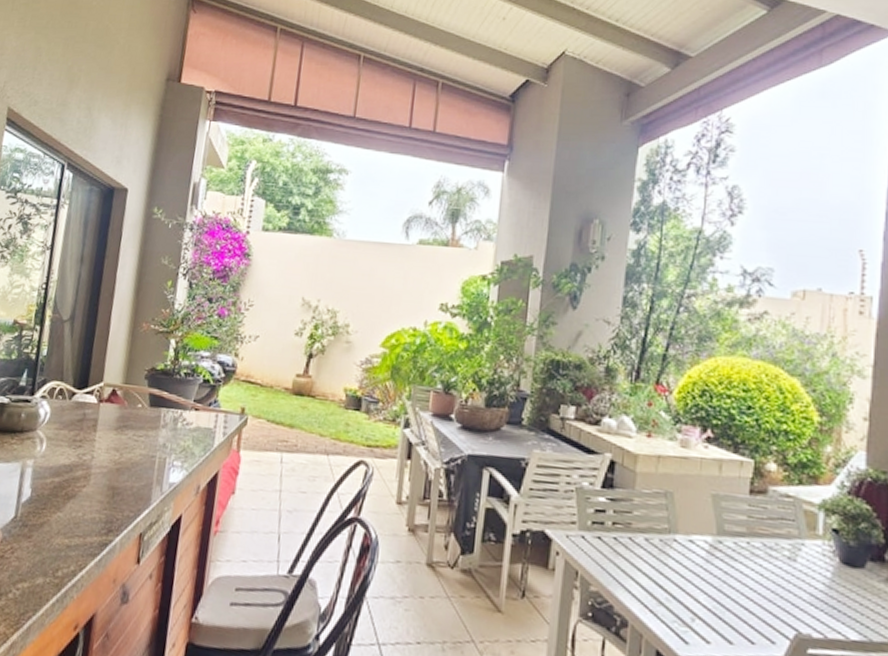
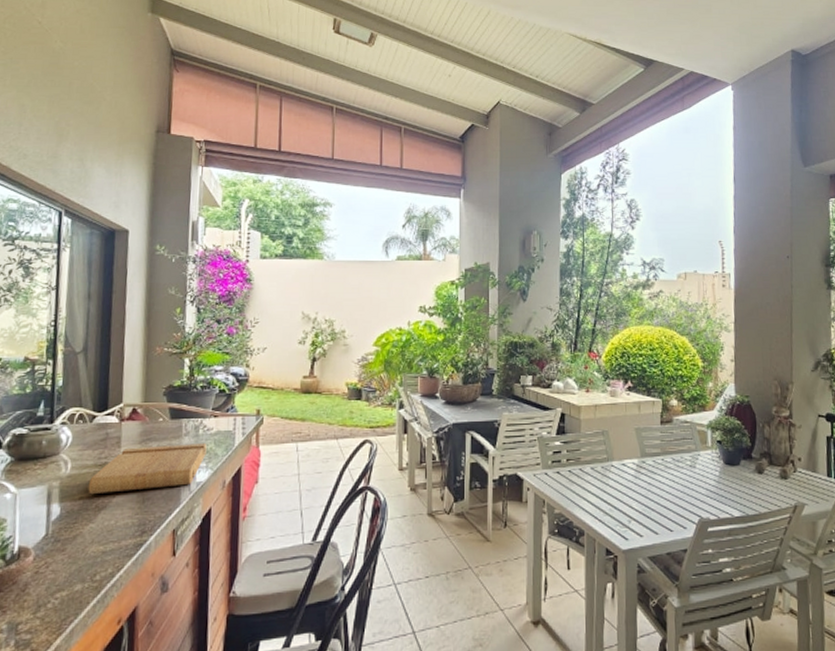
cutting board: none [59,433,185,485] -> present [88,443,207,495]

